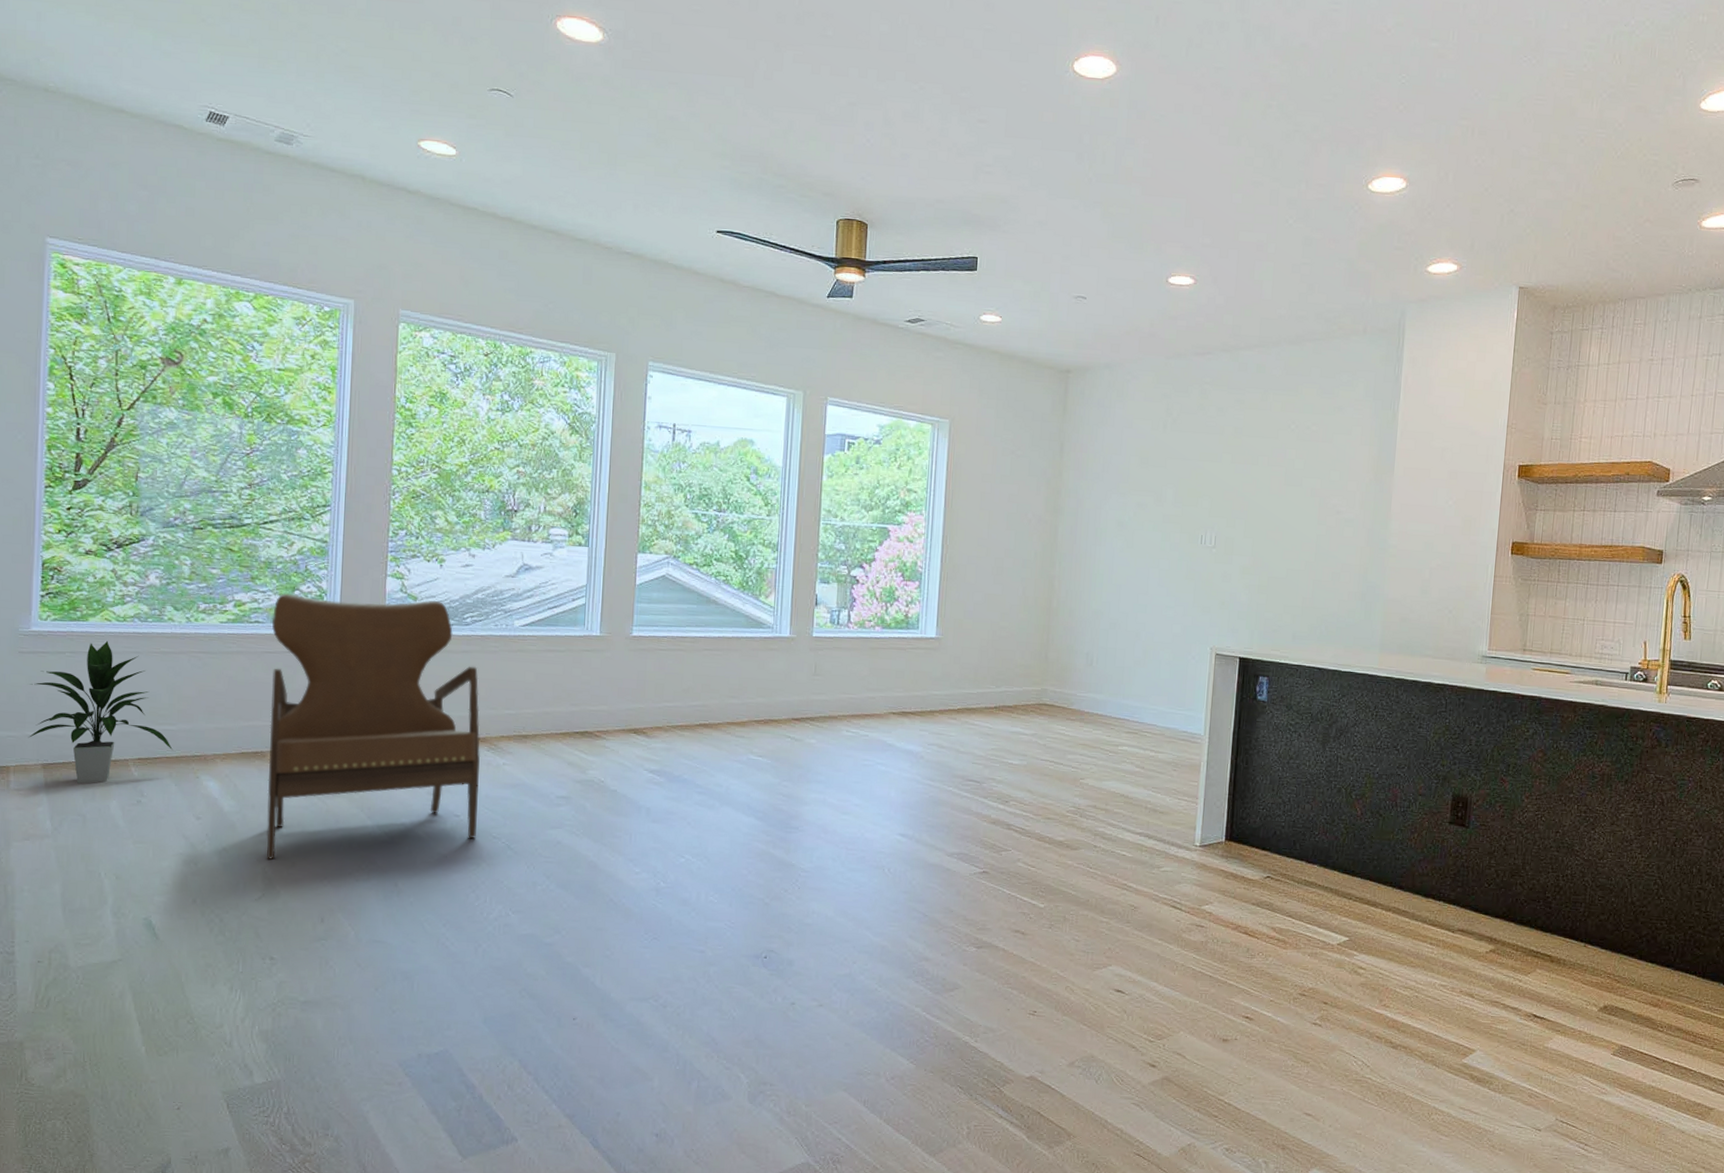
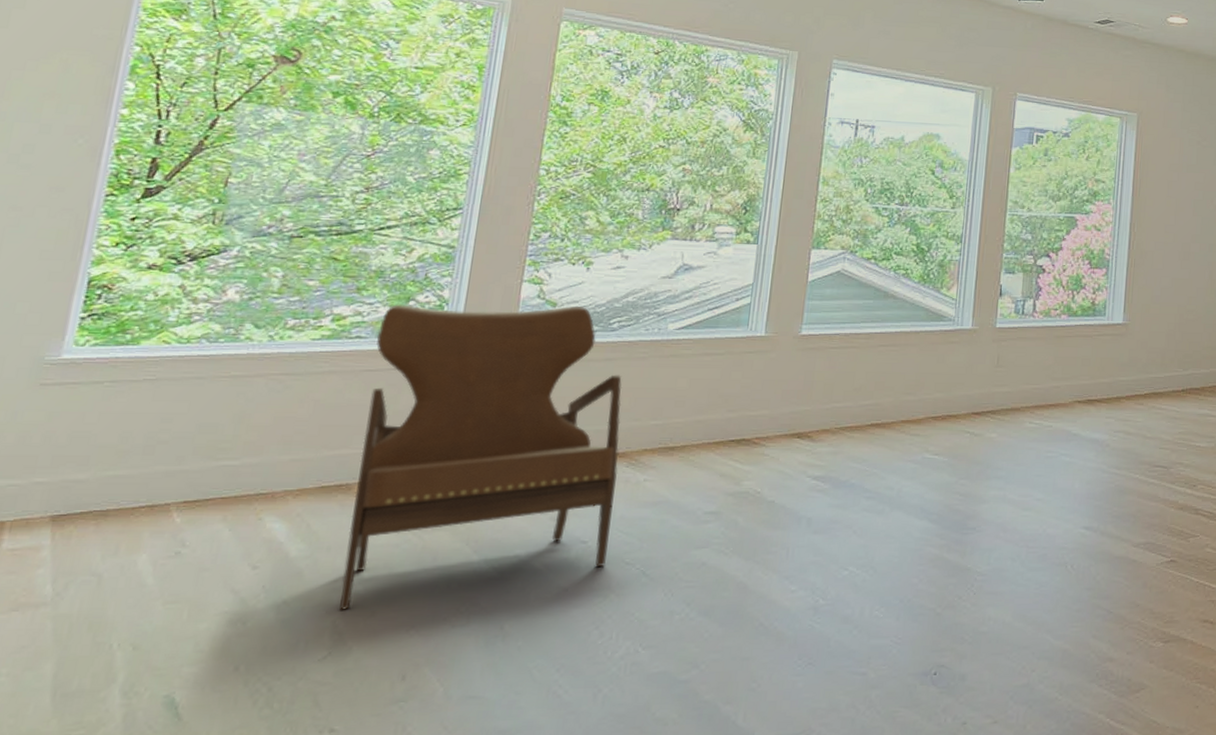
indoor plant: present [28,640,173,784] -> none [36,366,231,536]

